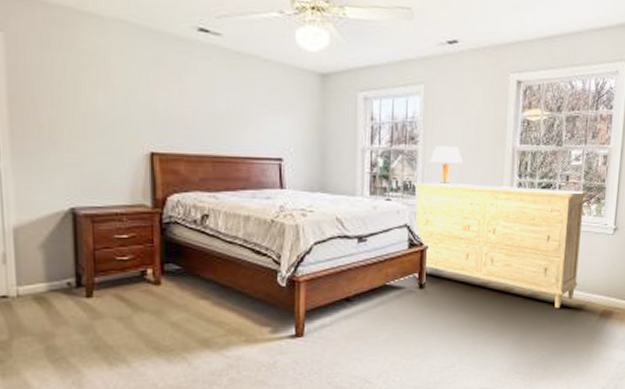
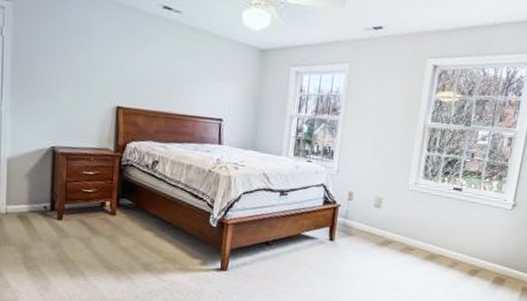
dresser: present [414,183,588,309] -> none [331,148,491,272]
table lamp: present [430,146,463,185] -> none [349,118,378,153]

